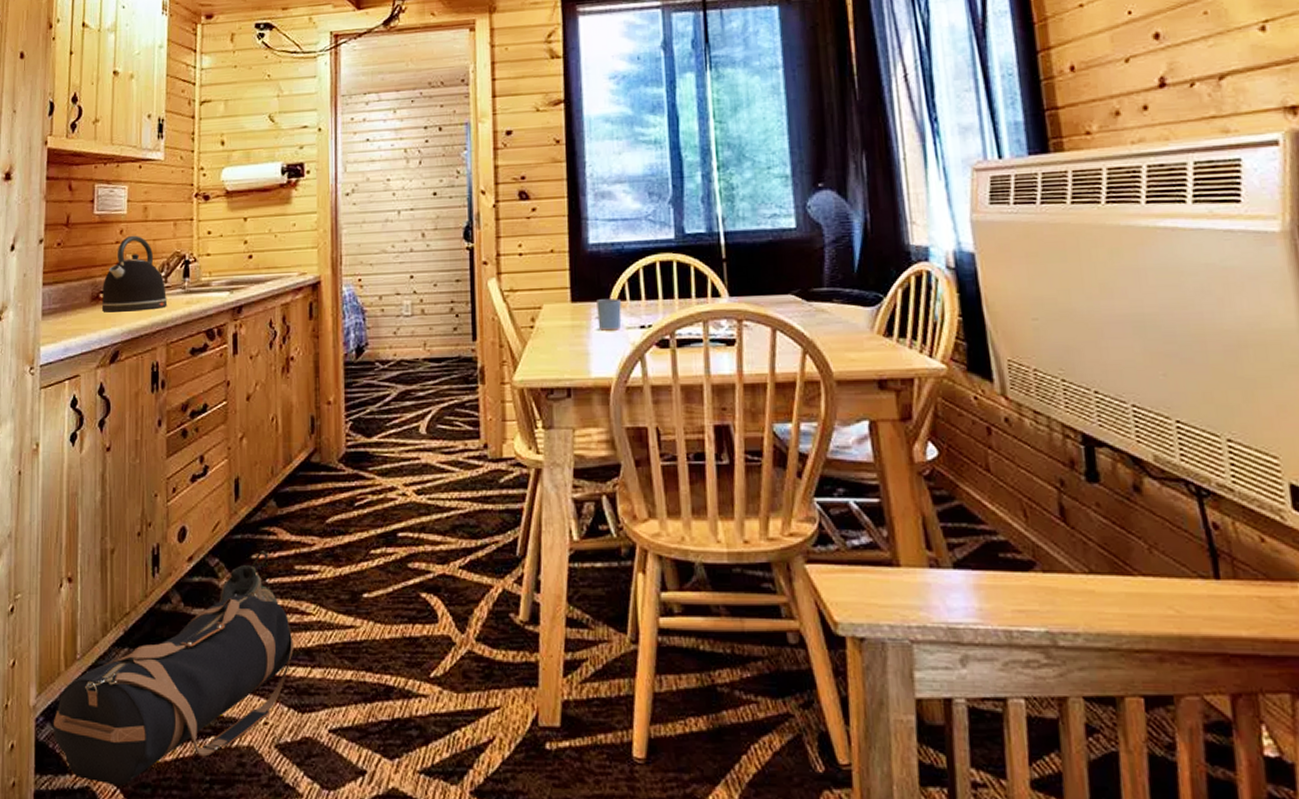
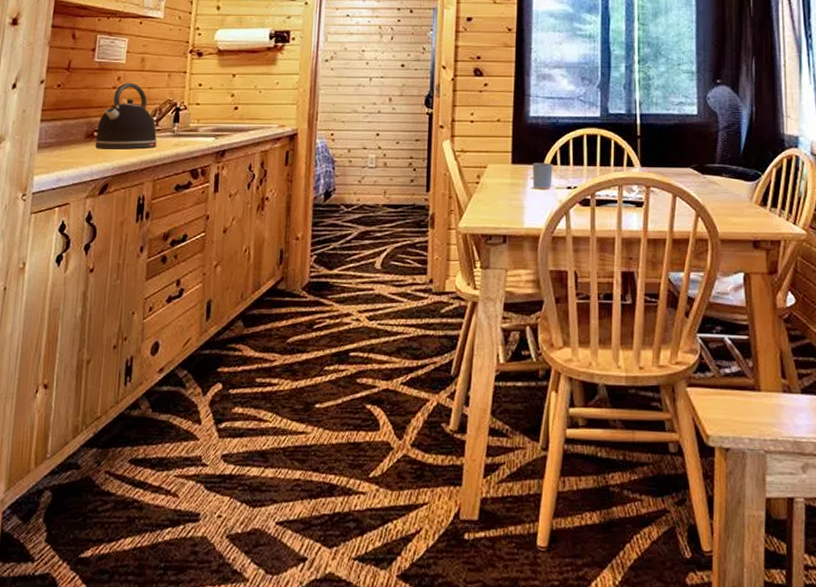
duffel bag: present [53,592,294,786] -> none [19,401,250,572]
hiking boot: present [219,550,278,605] -> none [185,364,239,412]

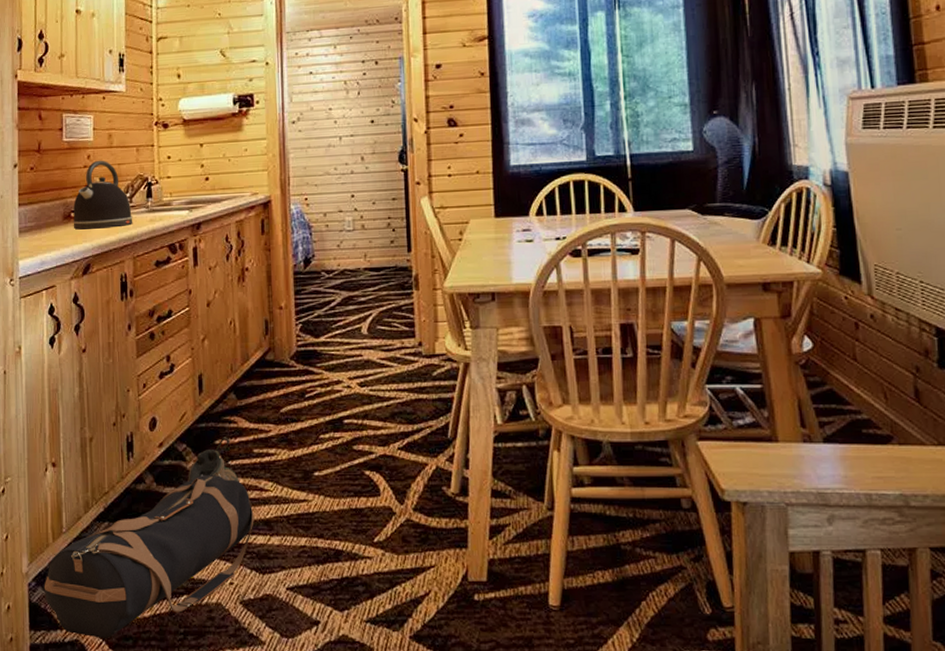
duffel bag: none [19,401,250,572] -> present [43,473,254,638]
hiking boot: none [185,364,239,412] -> present [187,437,239,483]
mug: present [532,163,553,189] -> none [517,214,540,242]

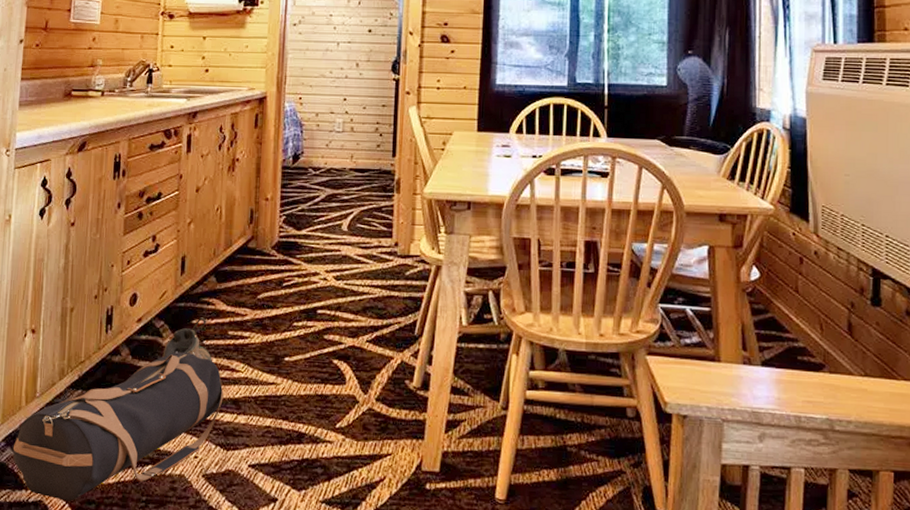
kettle: present [72,160,133,230] -> none [72,43,132,109]

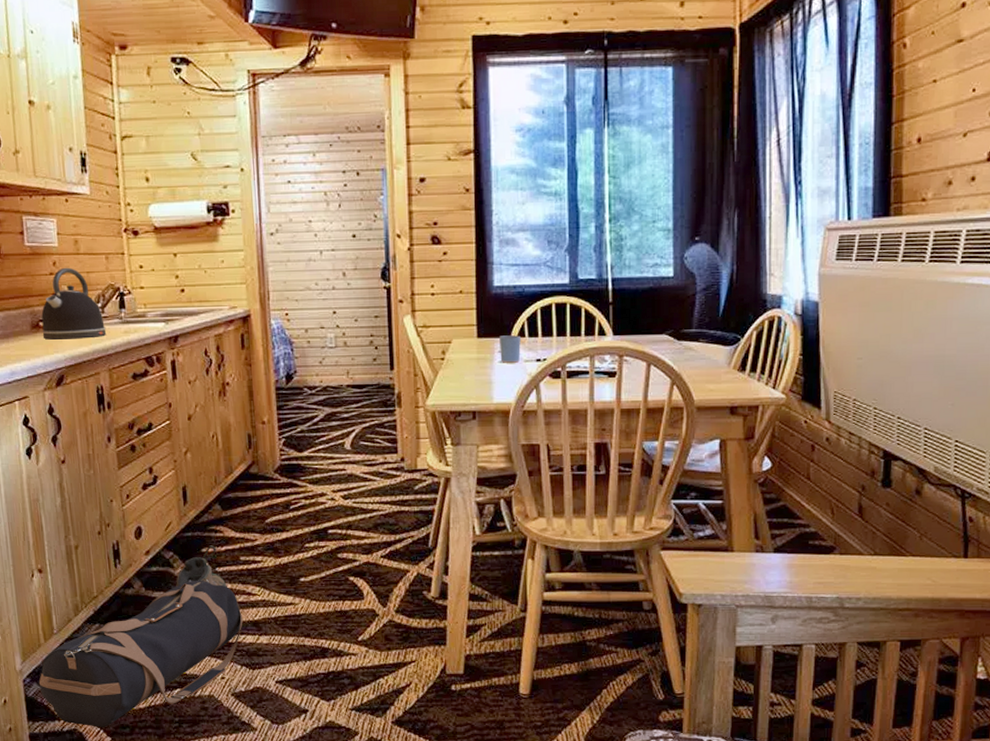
kettle: none [72,43,132,109] -> present [41,267,107,340]
mug: none [498,131,518,158] -> present [499,335,521,363]

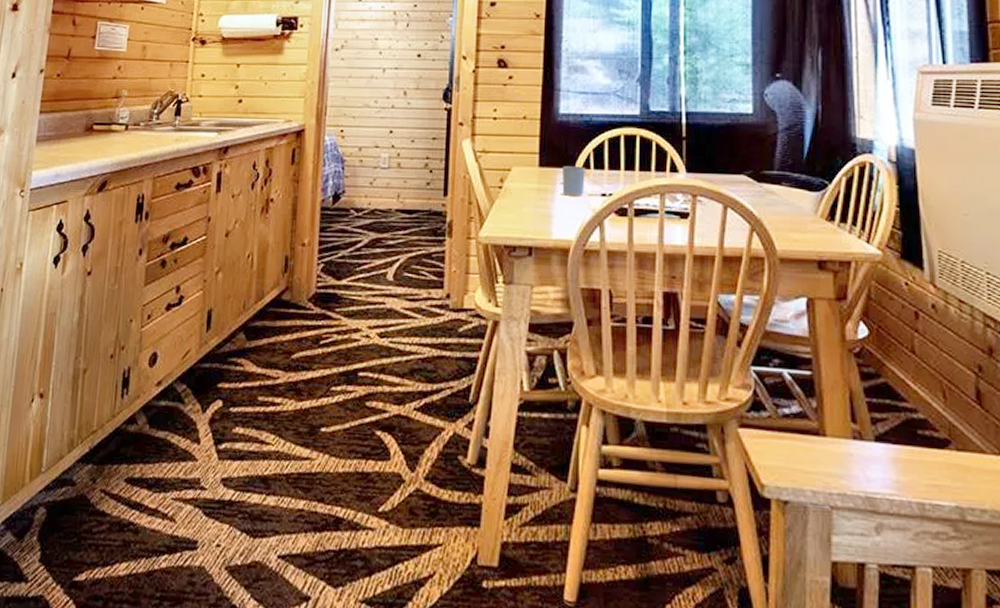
duffel bag: present [38,578,243,727] -> none [12,419,251,597]
kettle: present [41,267,107,340] -> none [93,72,158,144]
hiking boot: present [176,545,227,588] -> none [183,380,239,433]

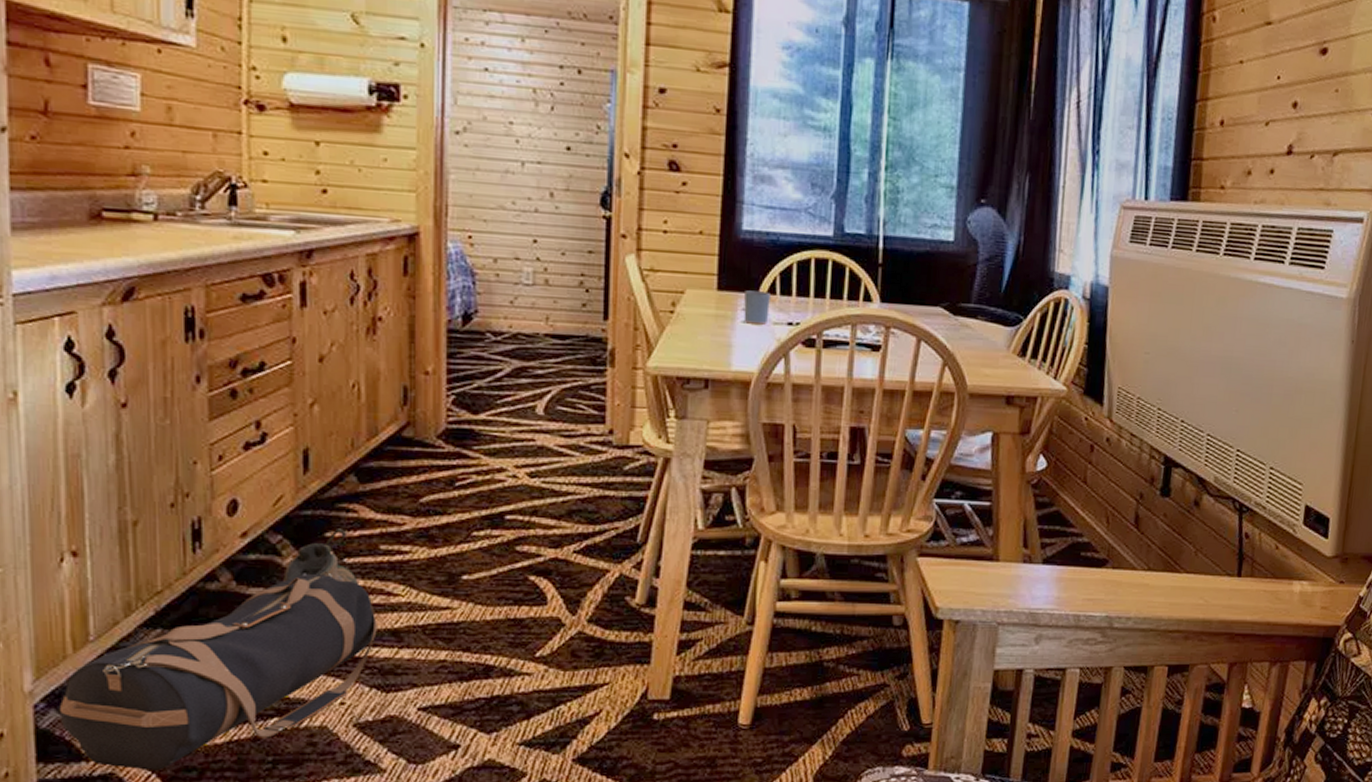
duffel bag: none [12,419,251,597] -> present [58,572,377,770]
hiking boot: none [183,380,239,433] -> present [283,528,358,585]

